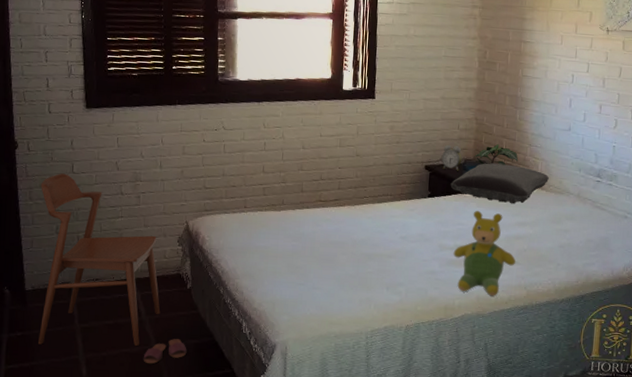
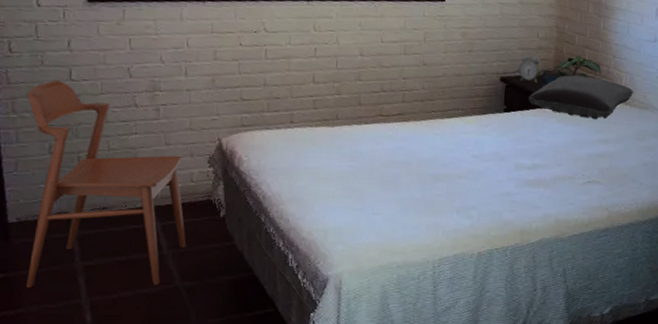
slippers: present [143,339,187,365] -> none [164,275,220,306]
teddy bear: present [453,211,516,296] -> none [530,127,597,219]

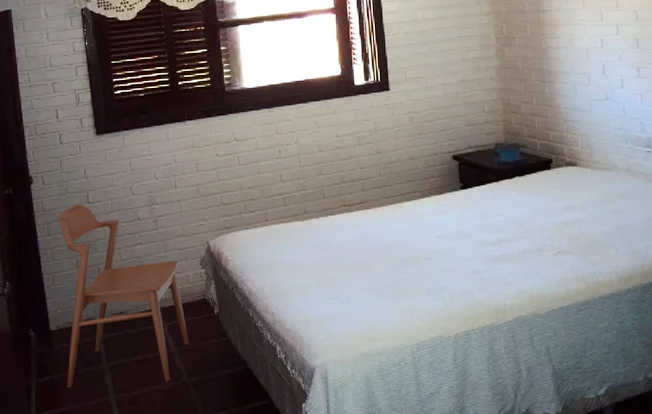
alarm clock: present [518,54,542,84] -> none [469,130,493,158]
pillow: present [528,75,633,120] -> none [483,144,592,187]
potted plant: present [553,54,602,78] -> none [503,122,555,148]

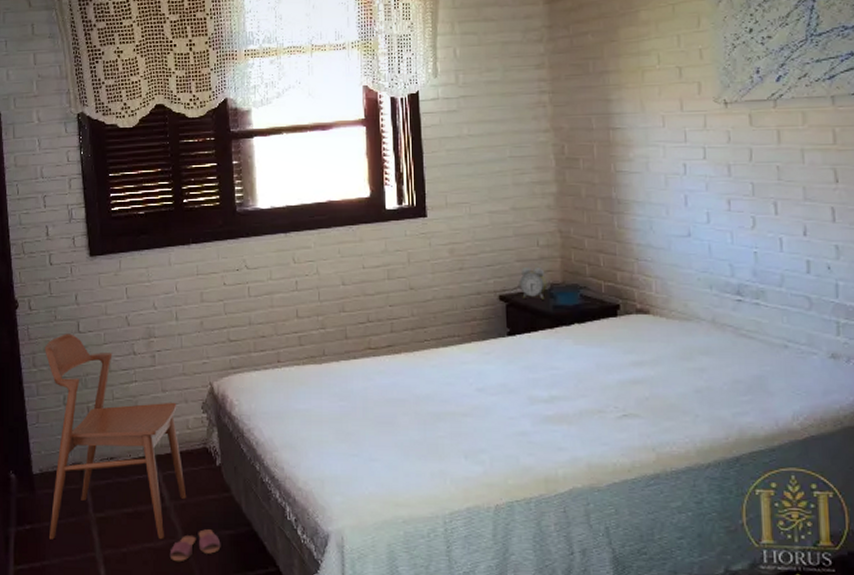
slippers: none [175,370,221,401] -> present [169,529,221,563]
alarm clock: none [469,130,493,158] -> present [519,266,547,300]

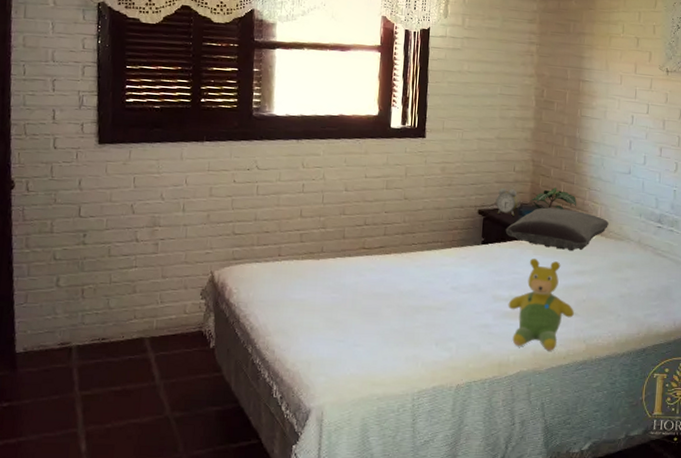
chair: present [45,333,187,540] -> none [29,217,178,417]
slippers: present [169,529,221,563] -> none [155,406,208,437]
pillow: none [535,286,668,338] -> present [505,207,609,252]
teddy bear: none [548,350,635,463] -> present [508,259,574,351]
potted plant: none [561,260,624,289] -> present [529,186,577,210]

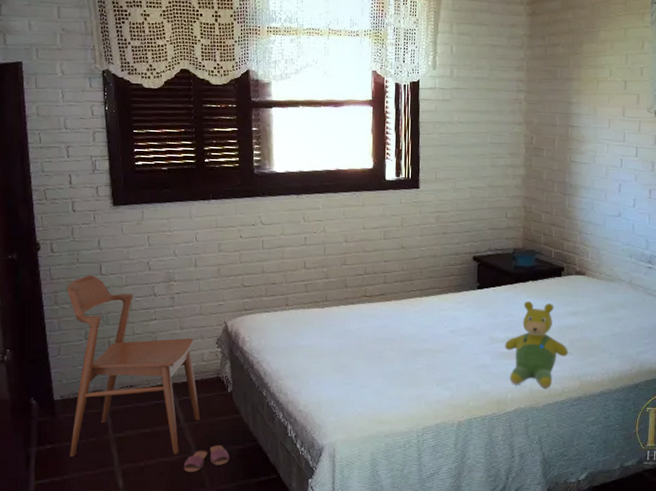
chair: none [29,217,178,417] -> present [67,275,200,457]
slippers: none [155,406,208,437] -> present [183,445,230,473]
alarm clock: present [495,187,518,216] -> none [489,234,511,261]
pillow: present [505,207,609,252] -> none [499,252,600,294]
potted plant: present [529,186,577,210] -> none [522,231,569,254]

